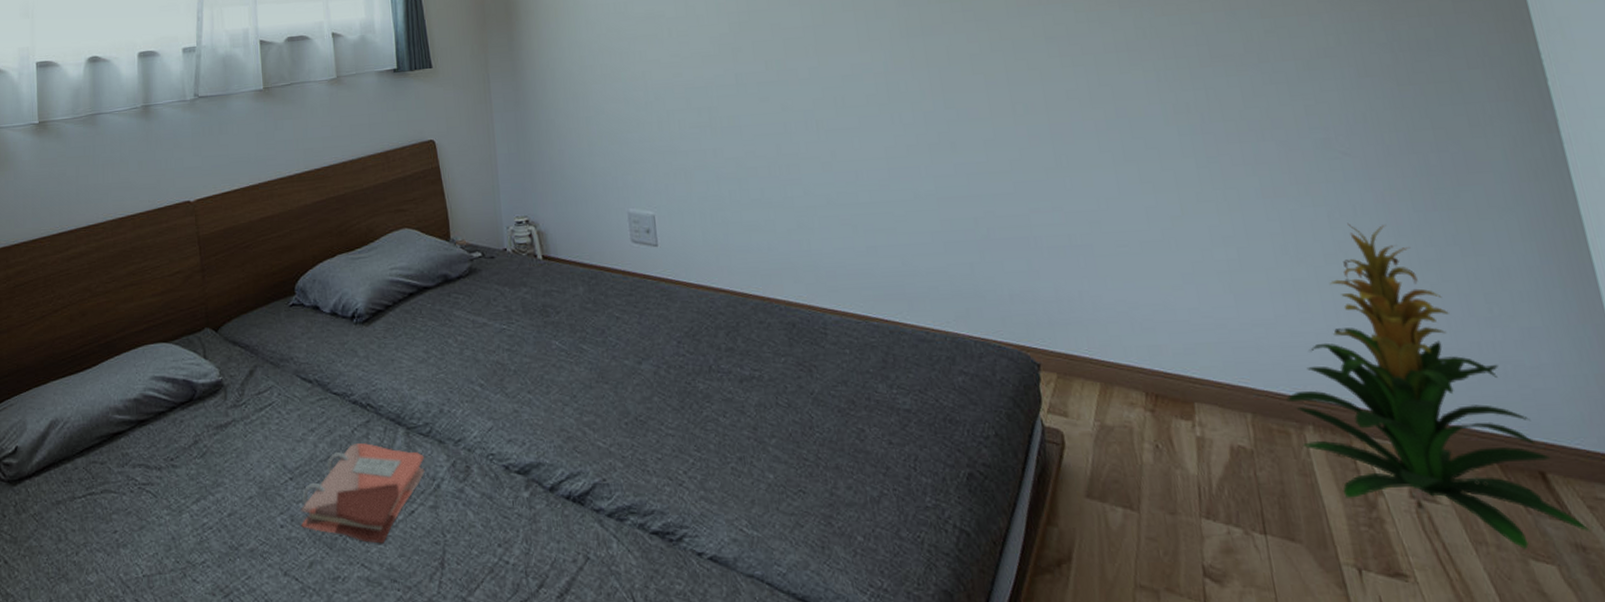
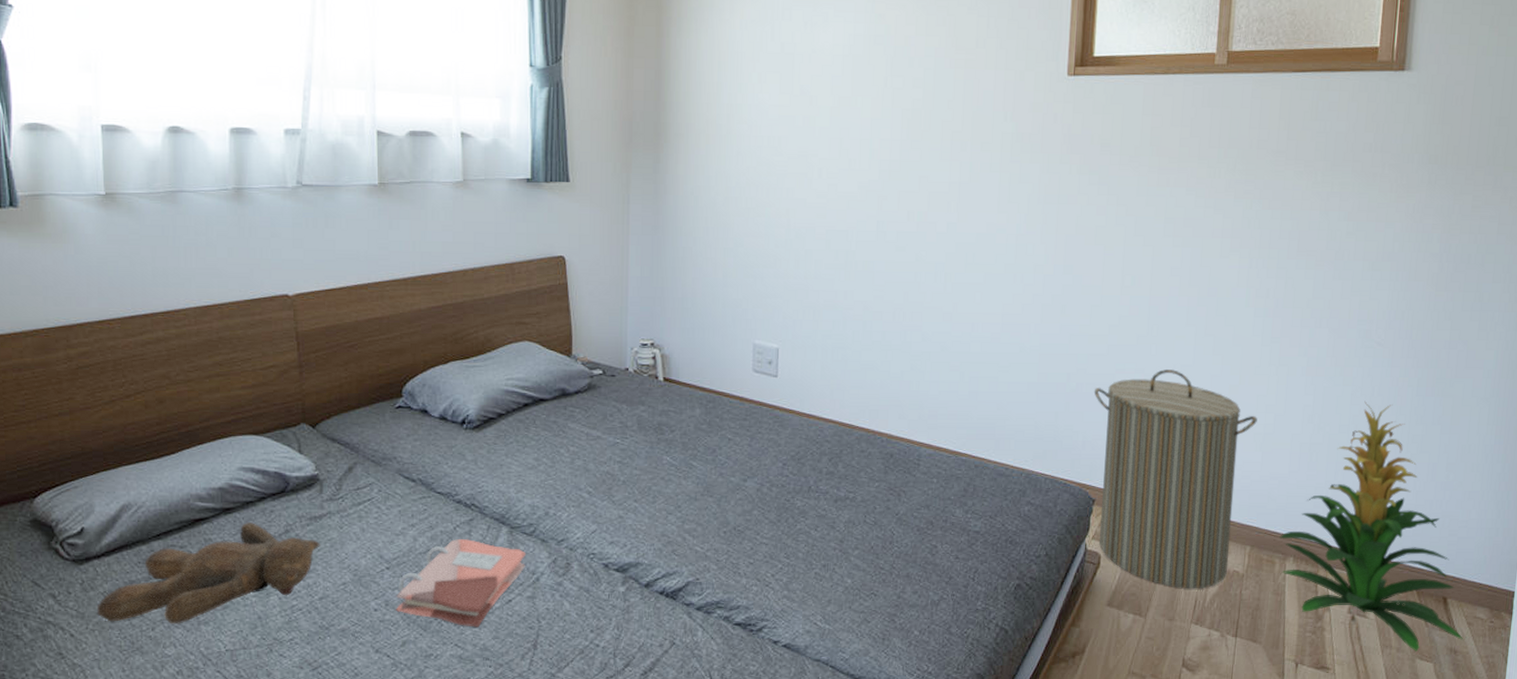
teddy bear: none [27,434,227,548] -> present [96,522,320,624]
laundry hamper: none [1009,204,1231,472] -> present [1094,369,1258,589]

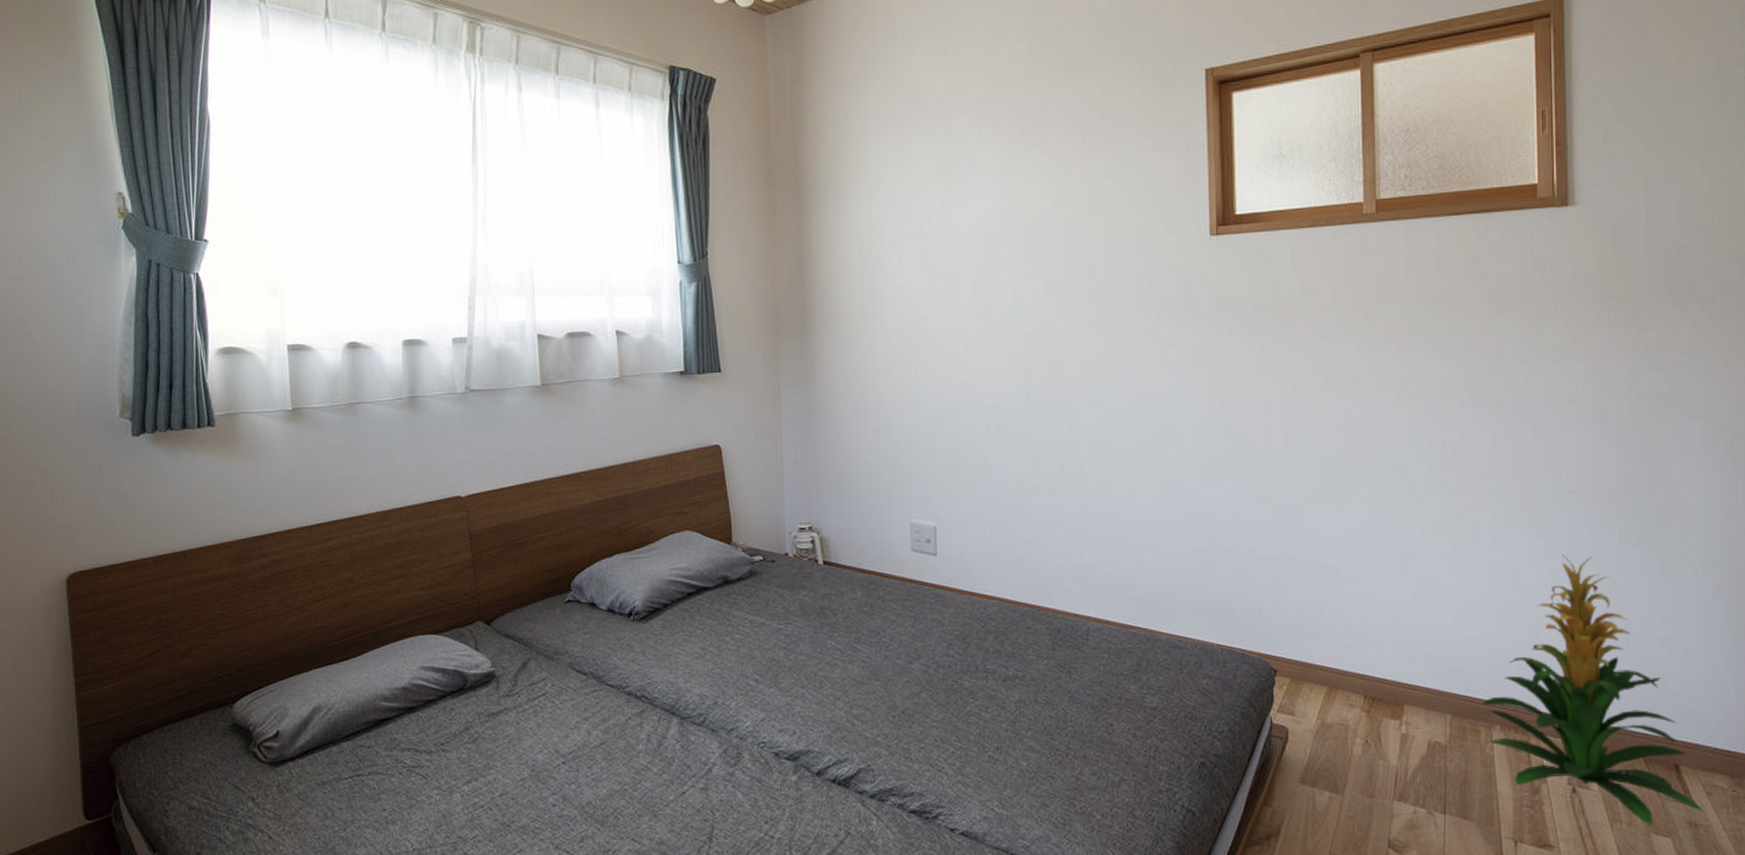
teddy bear: present [96,522,320,624] -> none [292,721,499,824]
phonebook: present [395,539,527,627] -> none [572,731,698,821]
laundry hamper: present [1094,369,1258,589] -> none [1265,529,1445,763]

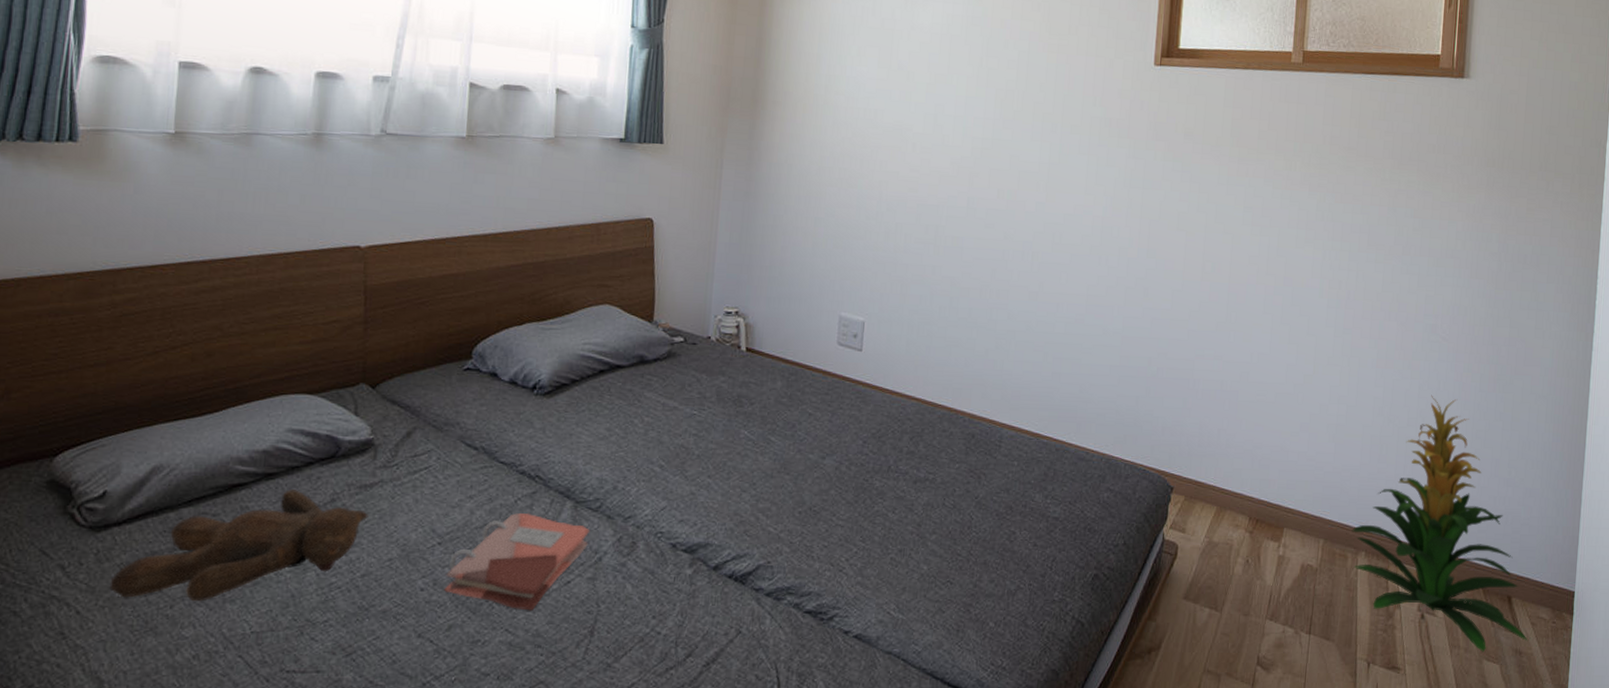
teddy bear: none [292,721,499,824] -> present [109,489,368,602]
phonebook: none [572,731,698,821] -> present [443,513,591,611]

